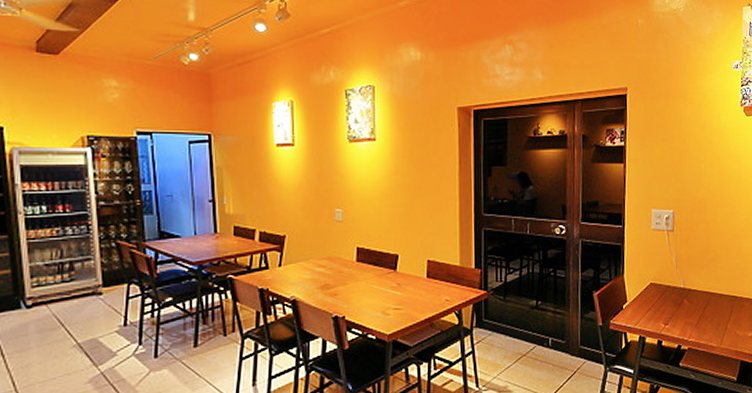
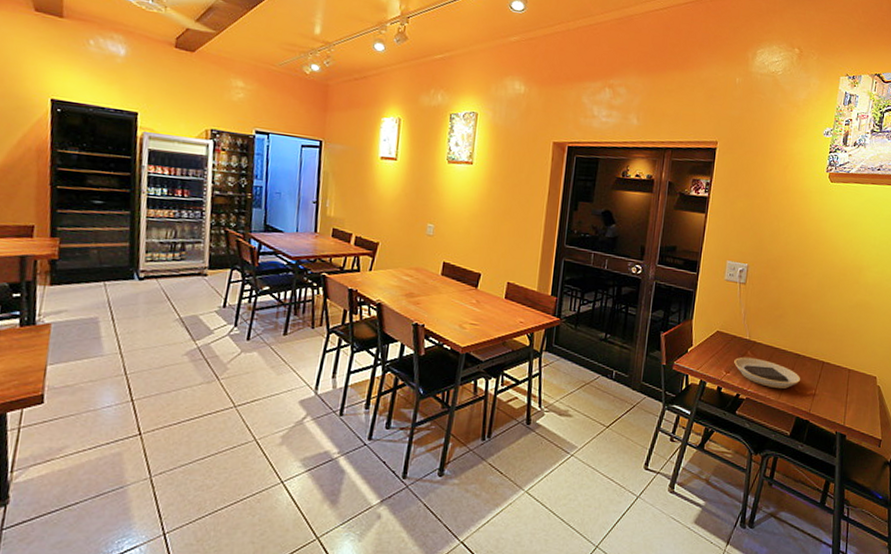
plate: none [671,305,741,334] -> present [734,357,801,389]

